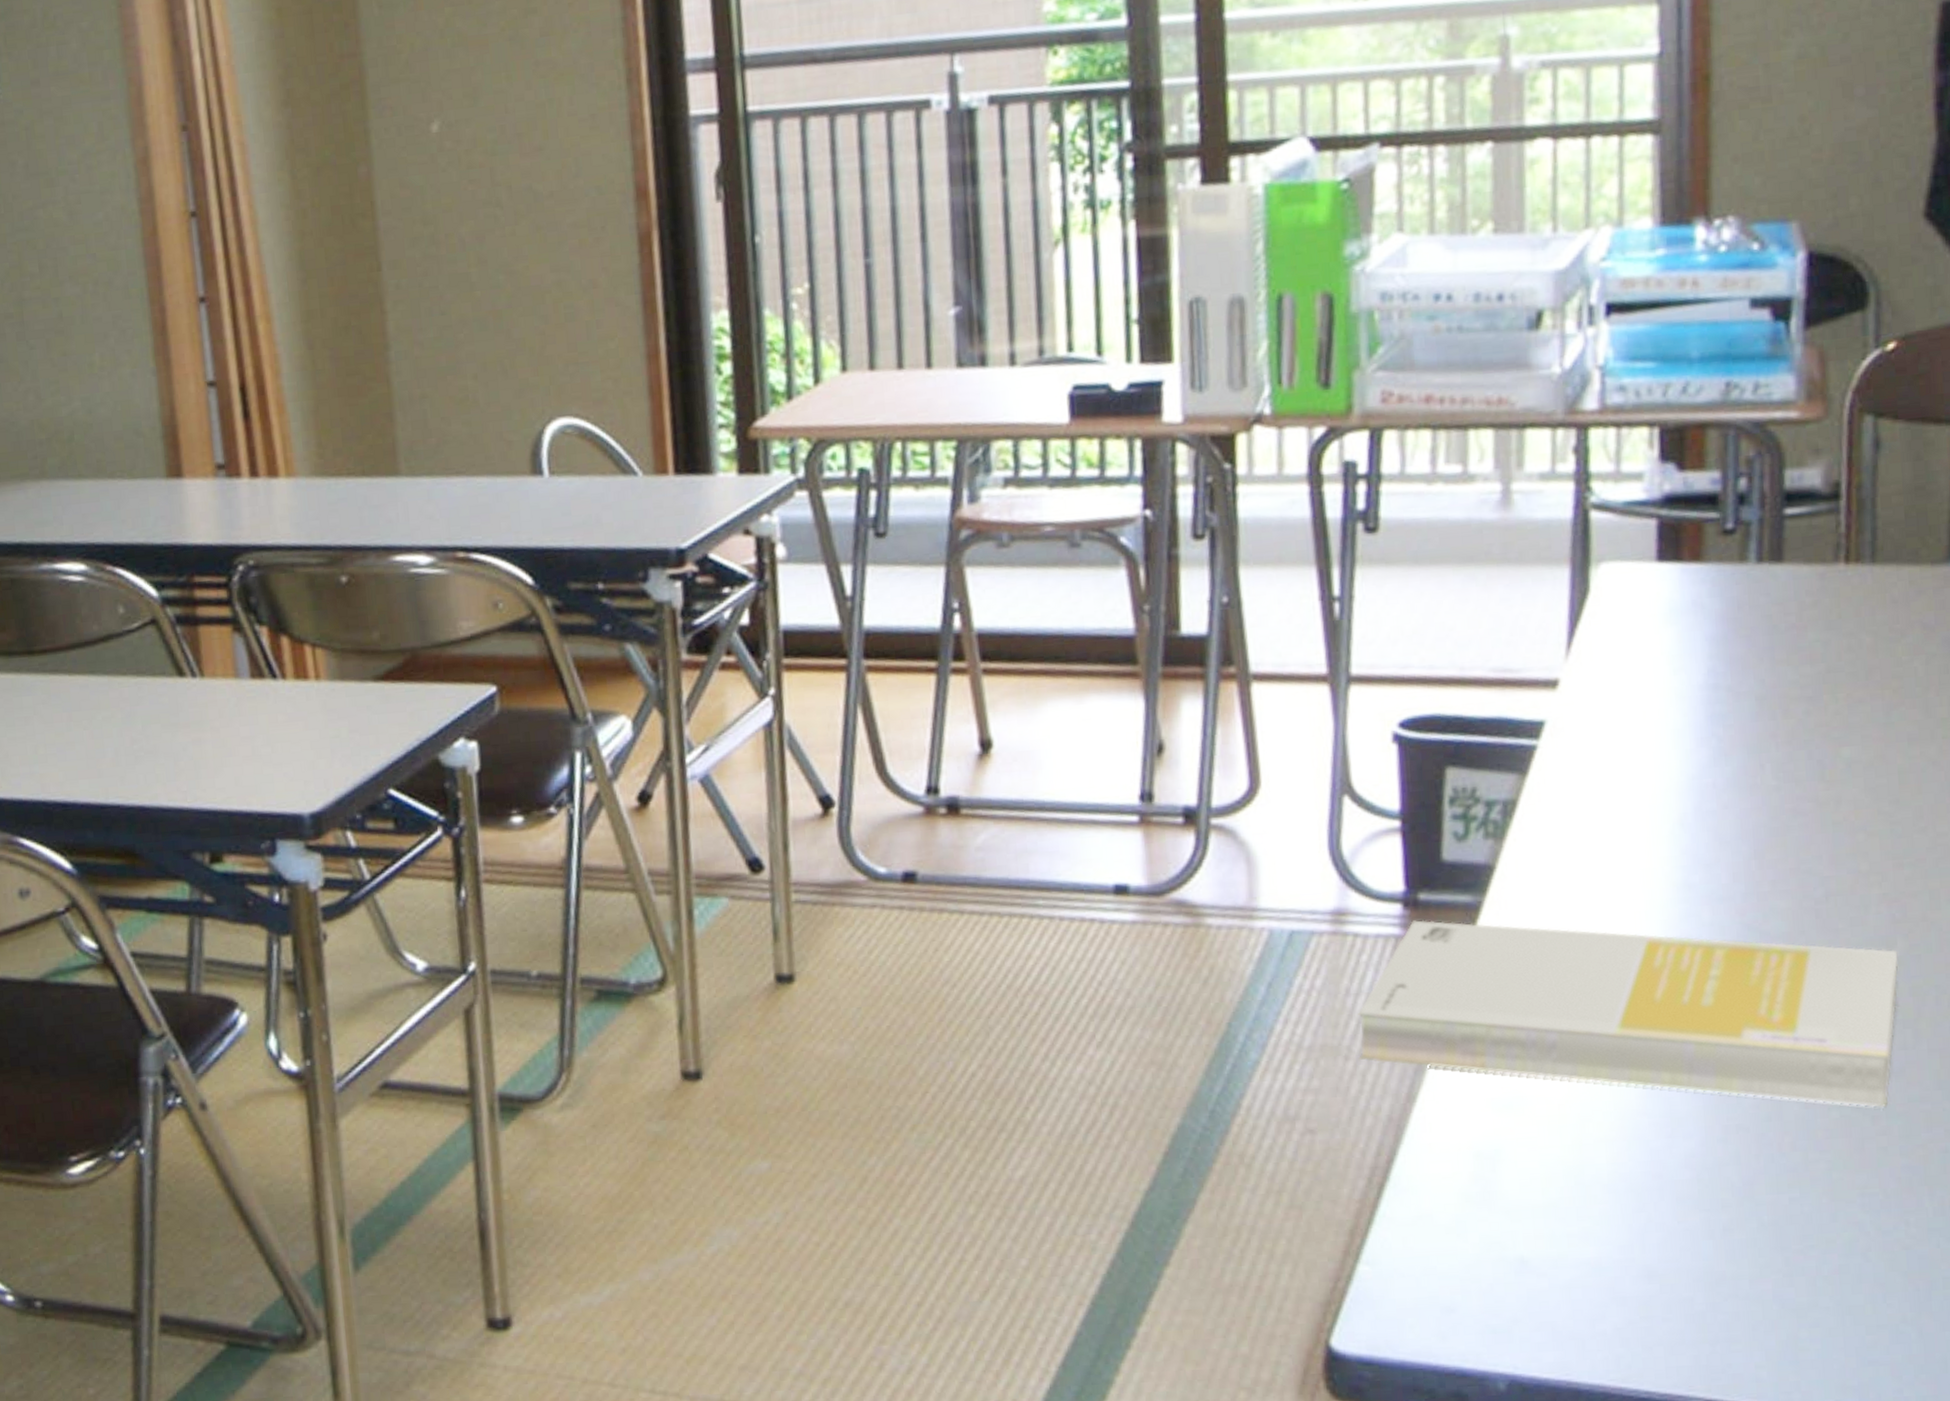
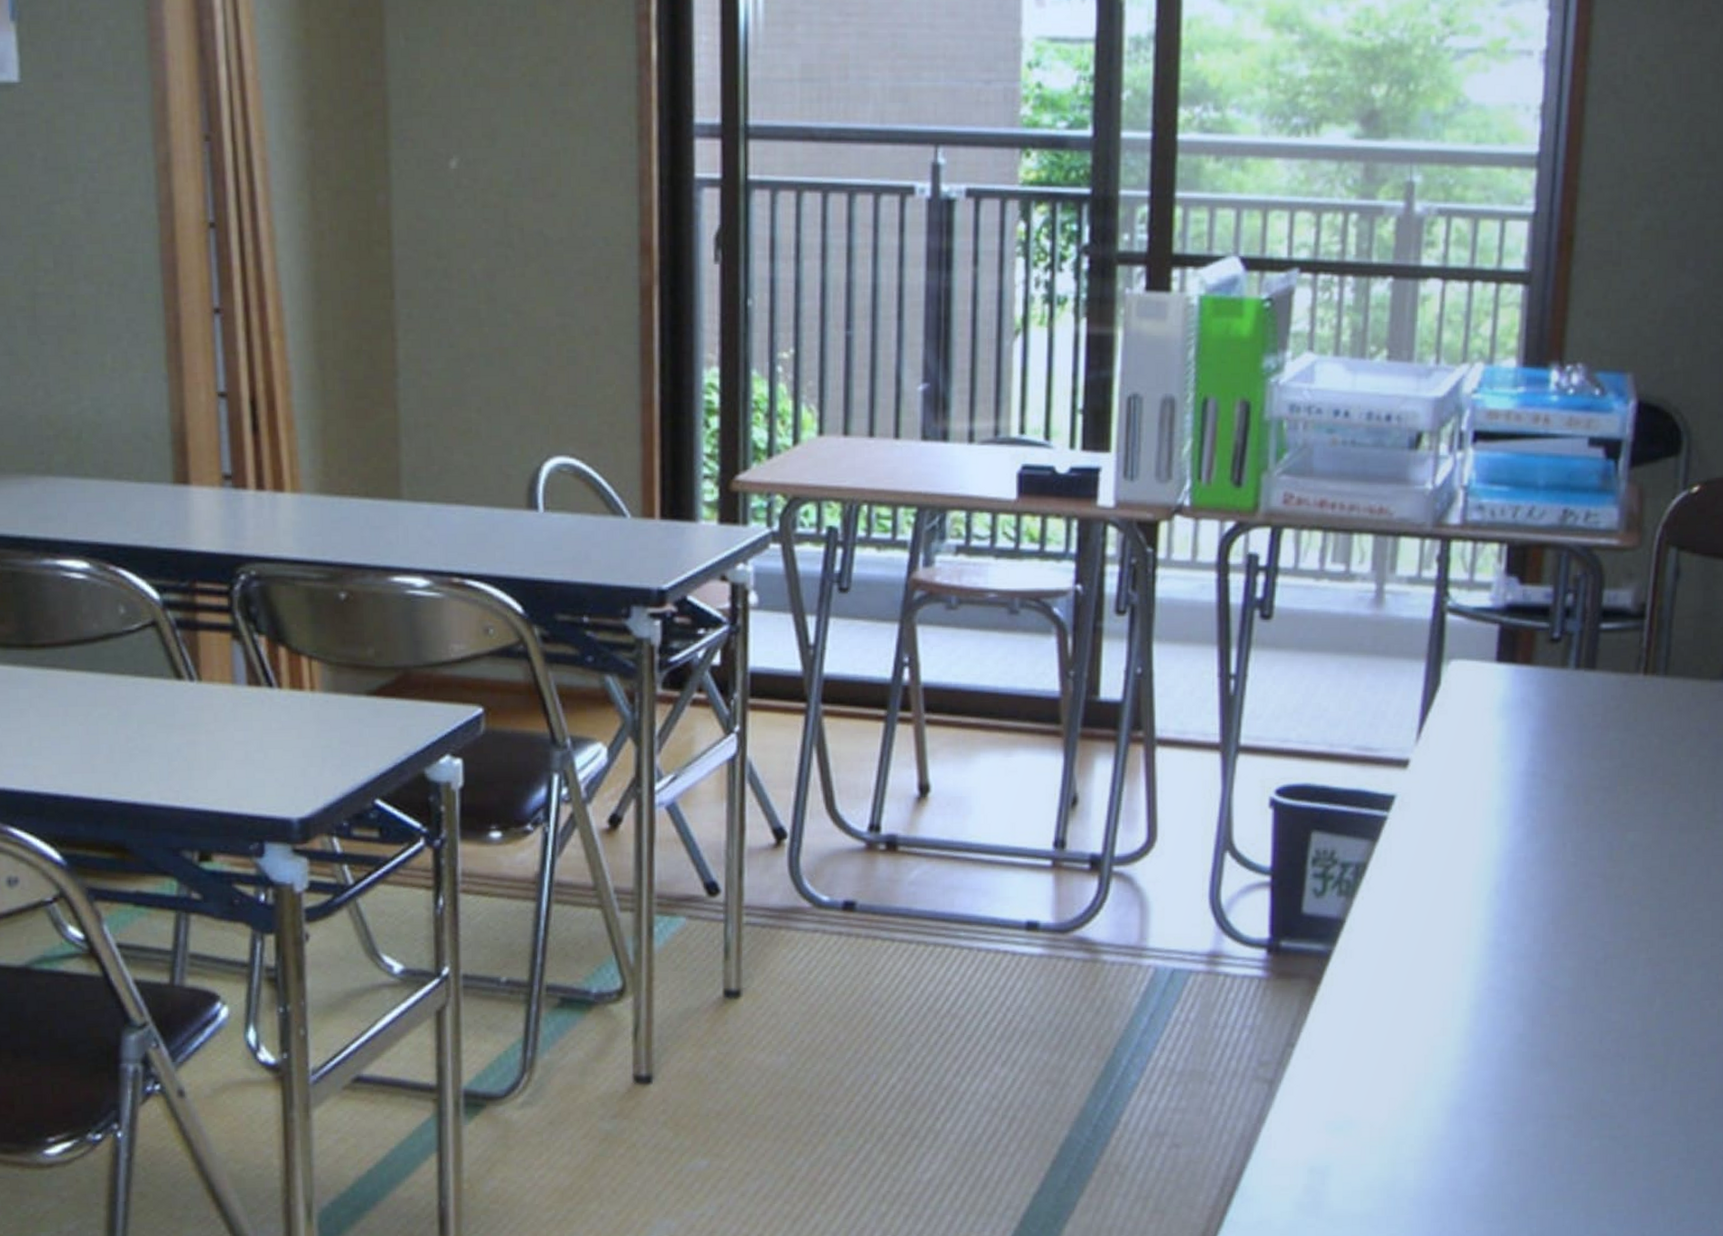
book: present [1358,920,1899,1109] -> none [1221,964,1656,1139]

